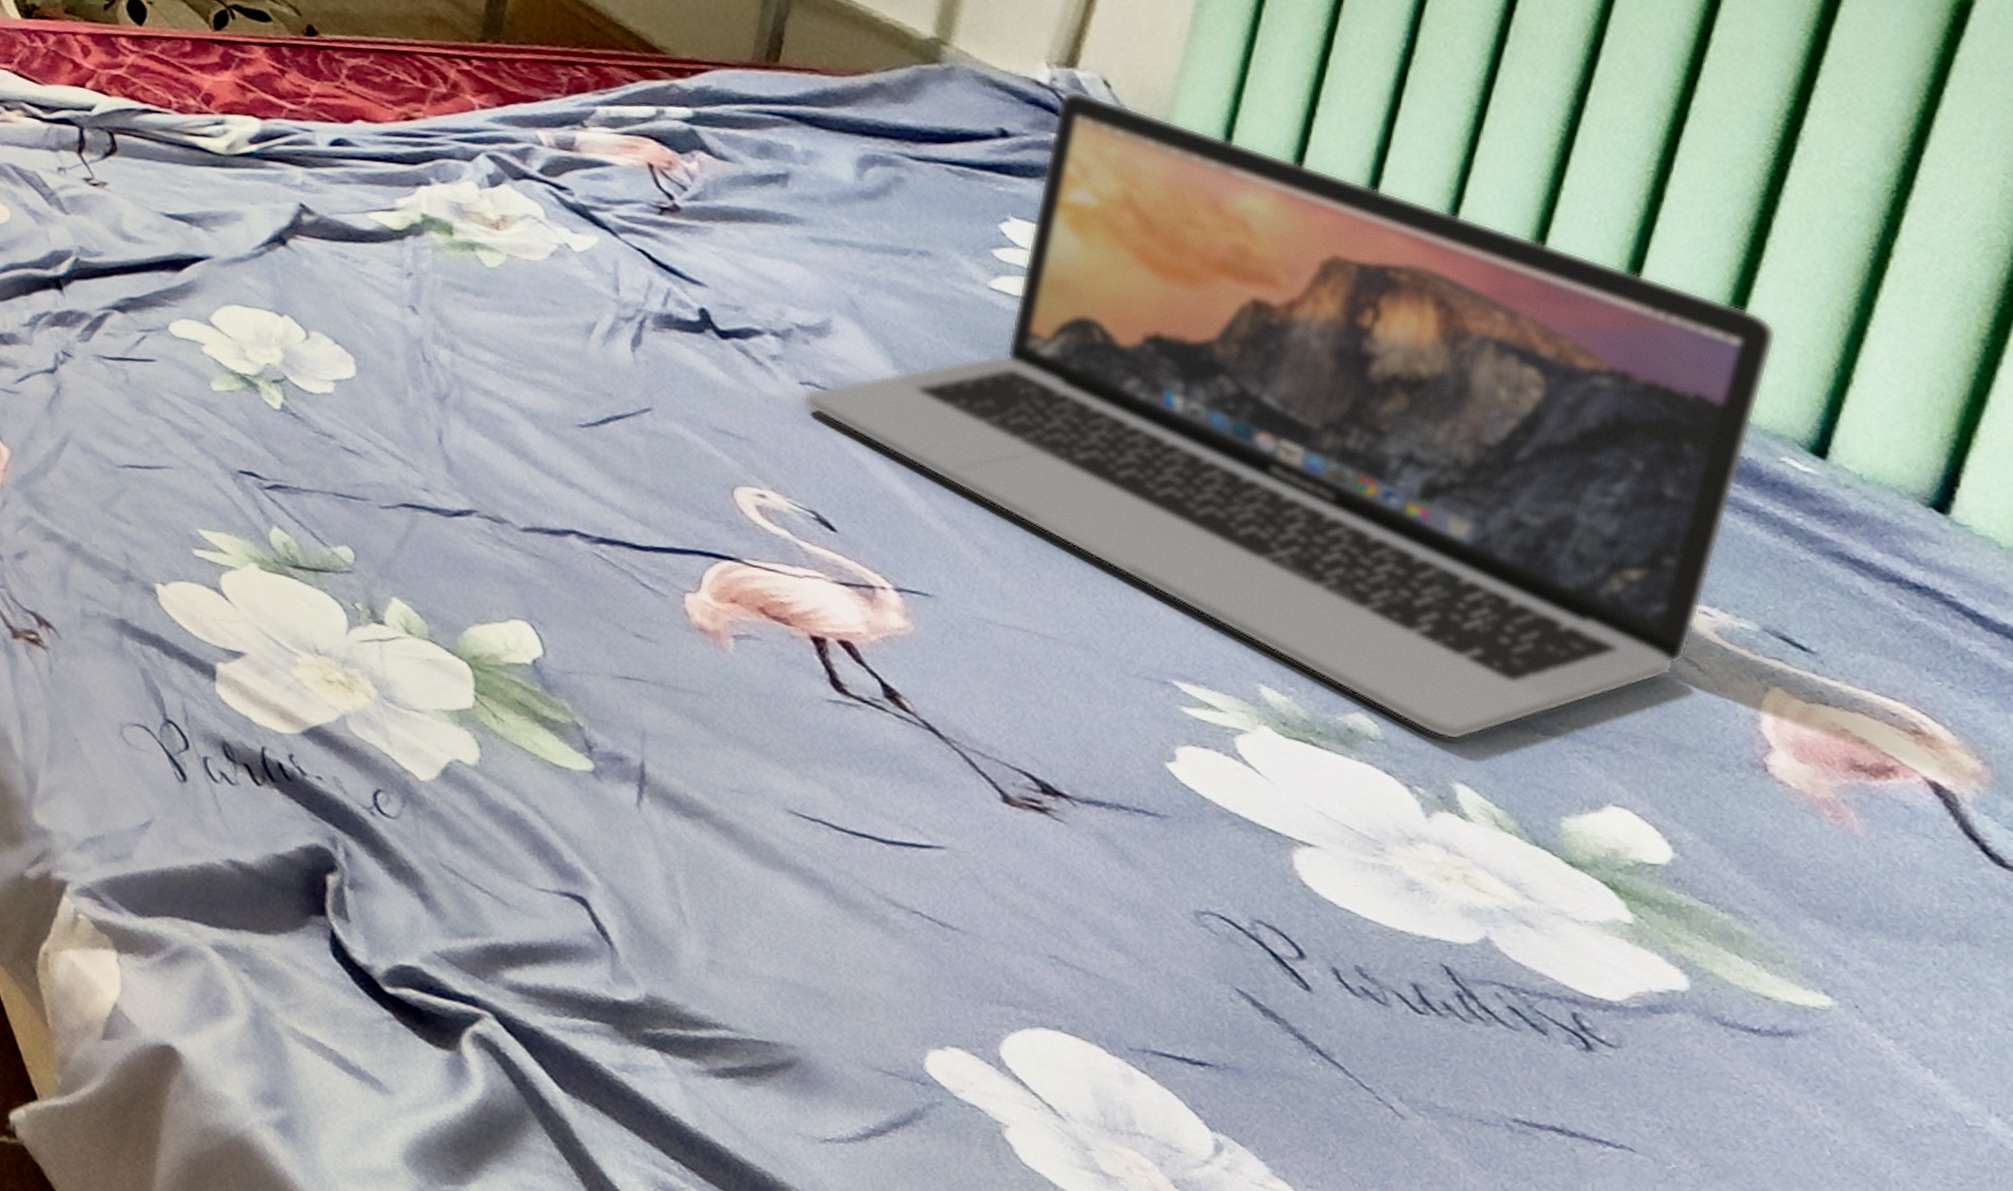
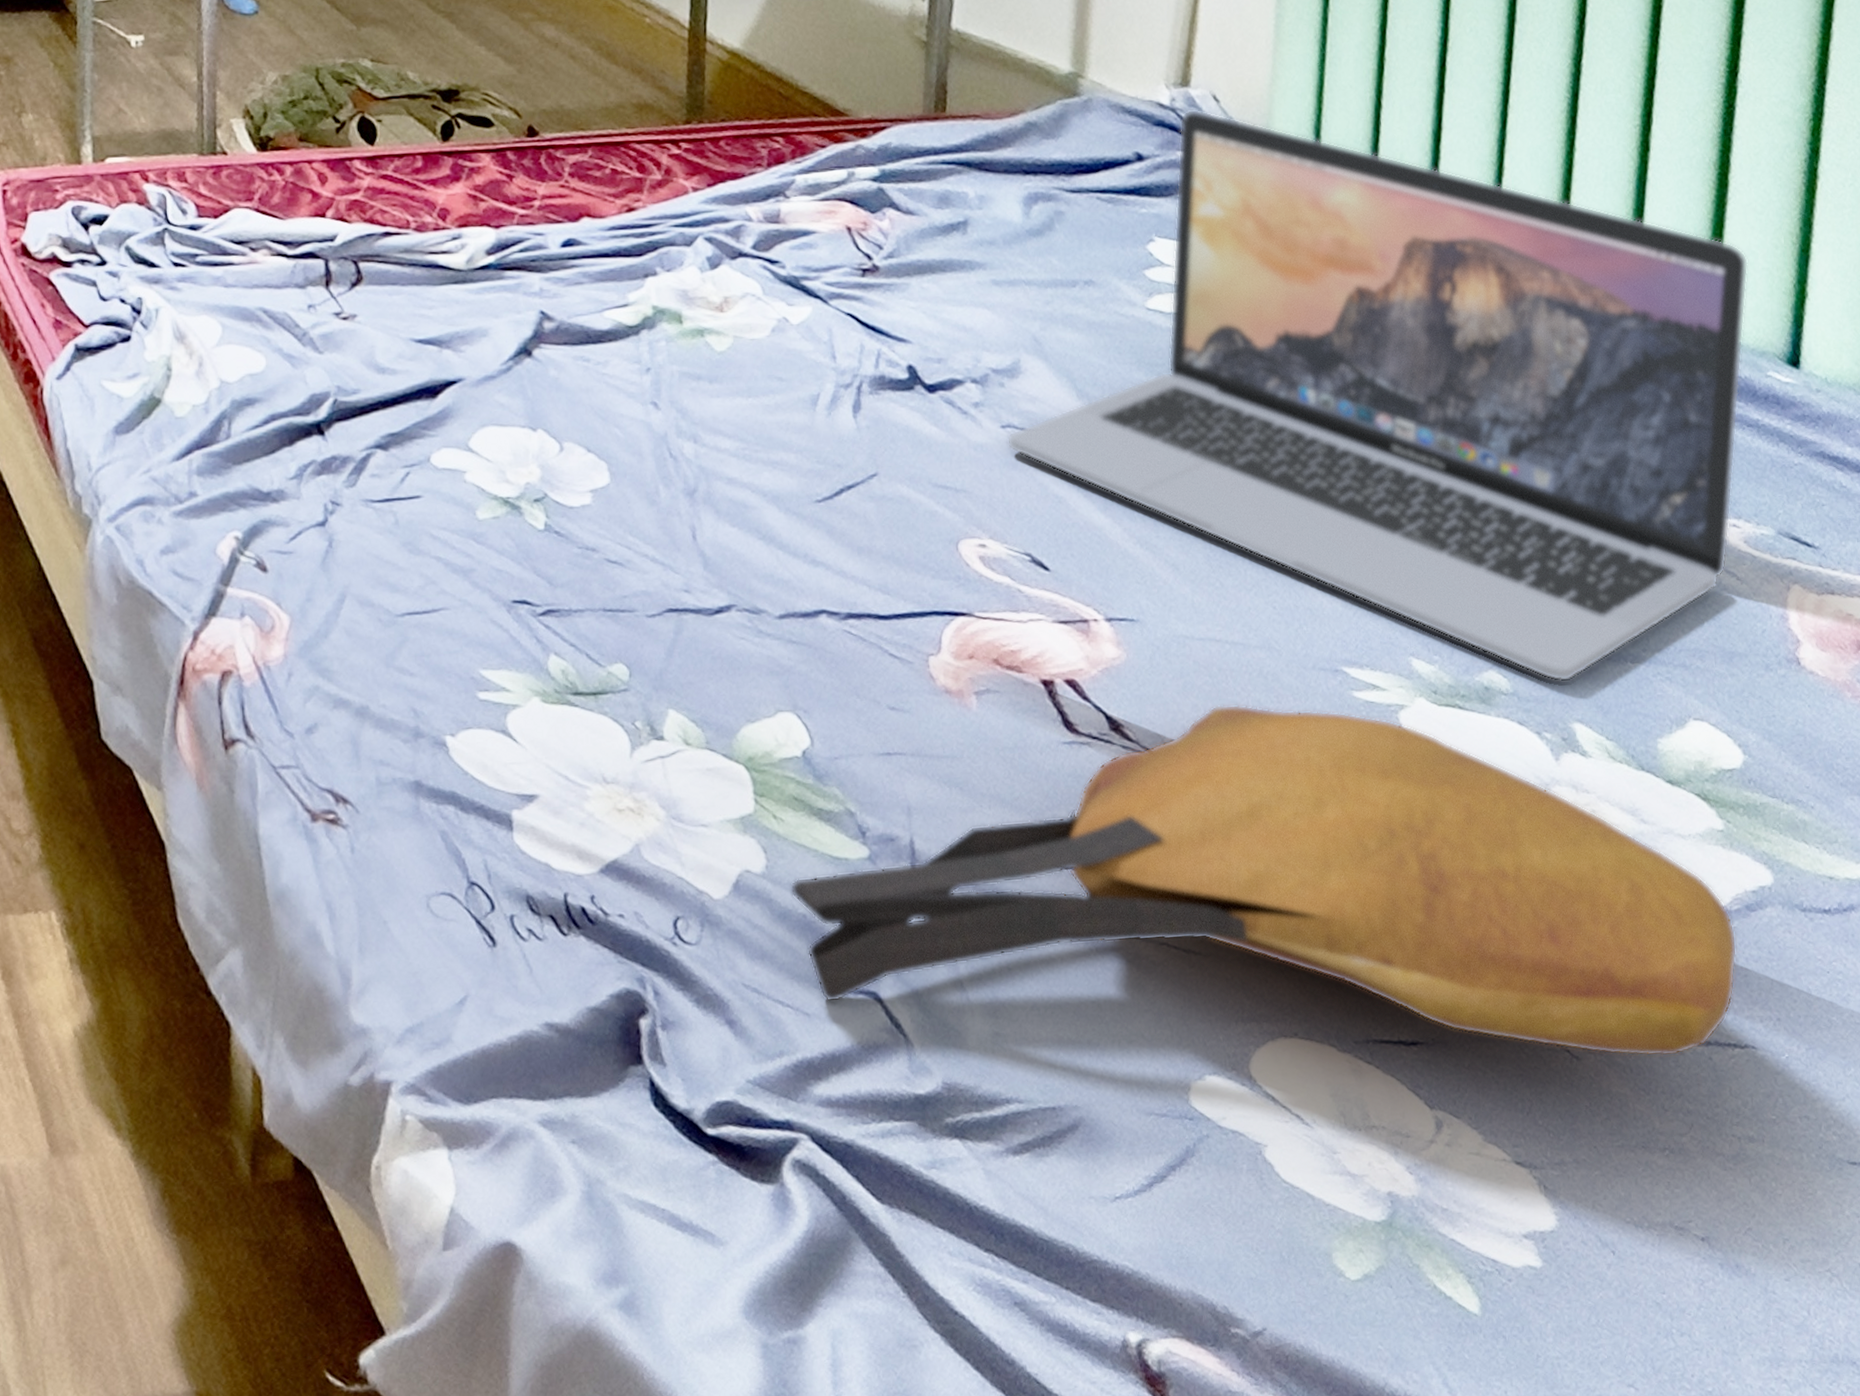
tote bag: none [502,693,1630,1139] -> present [790,704,1737,1057]

